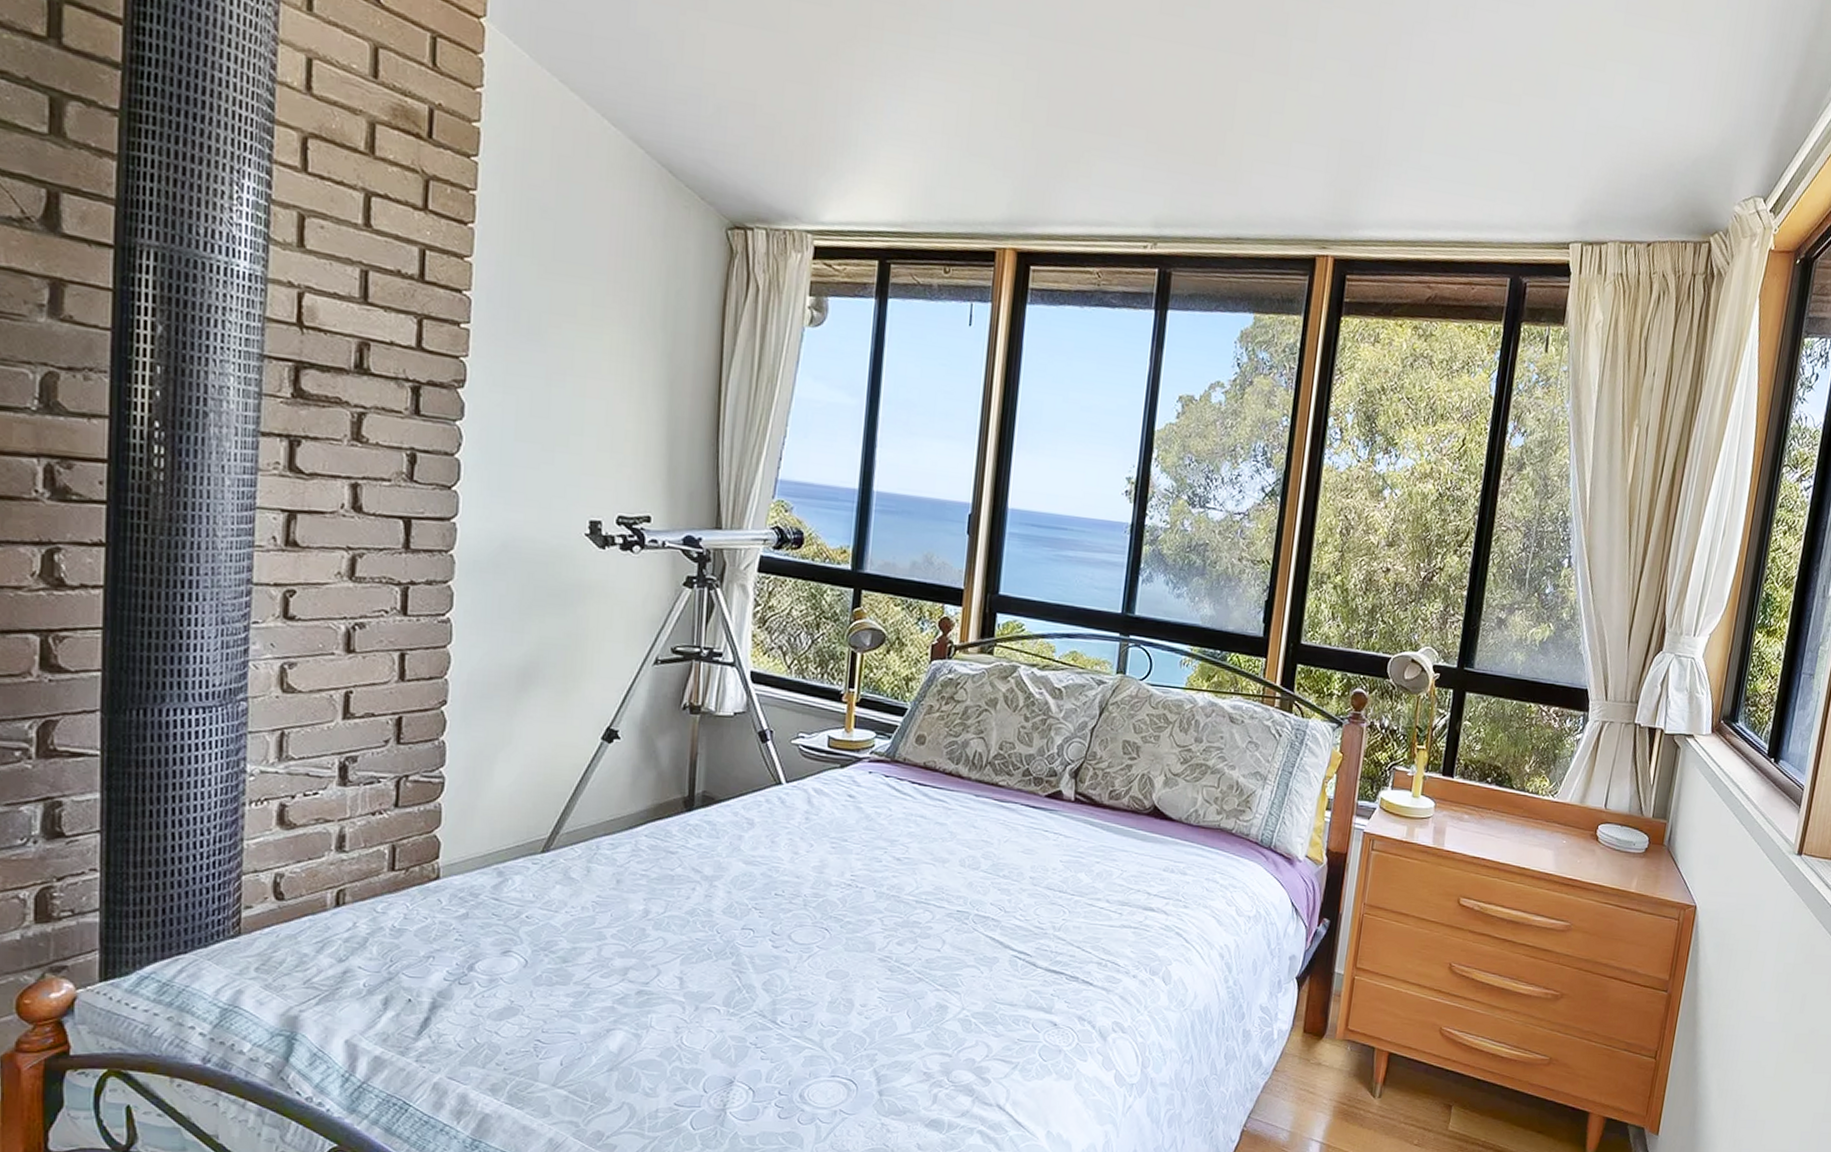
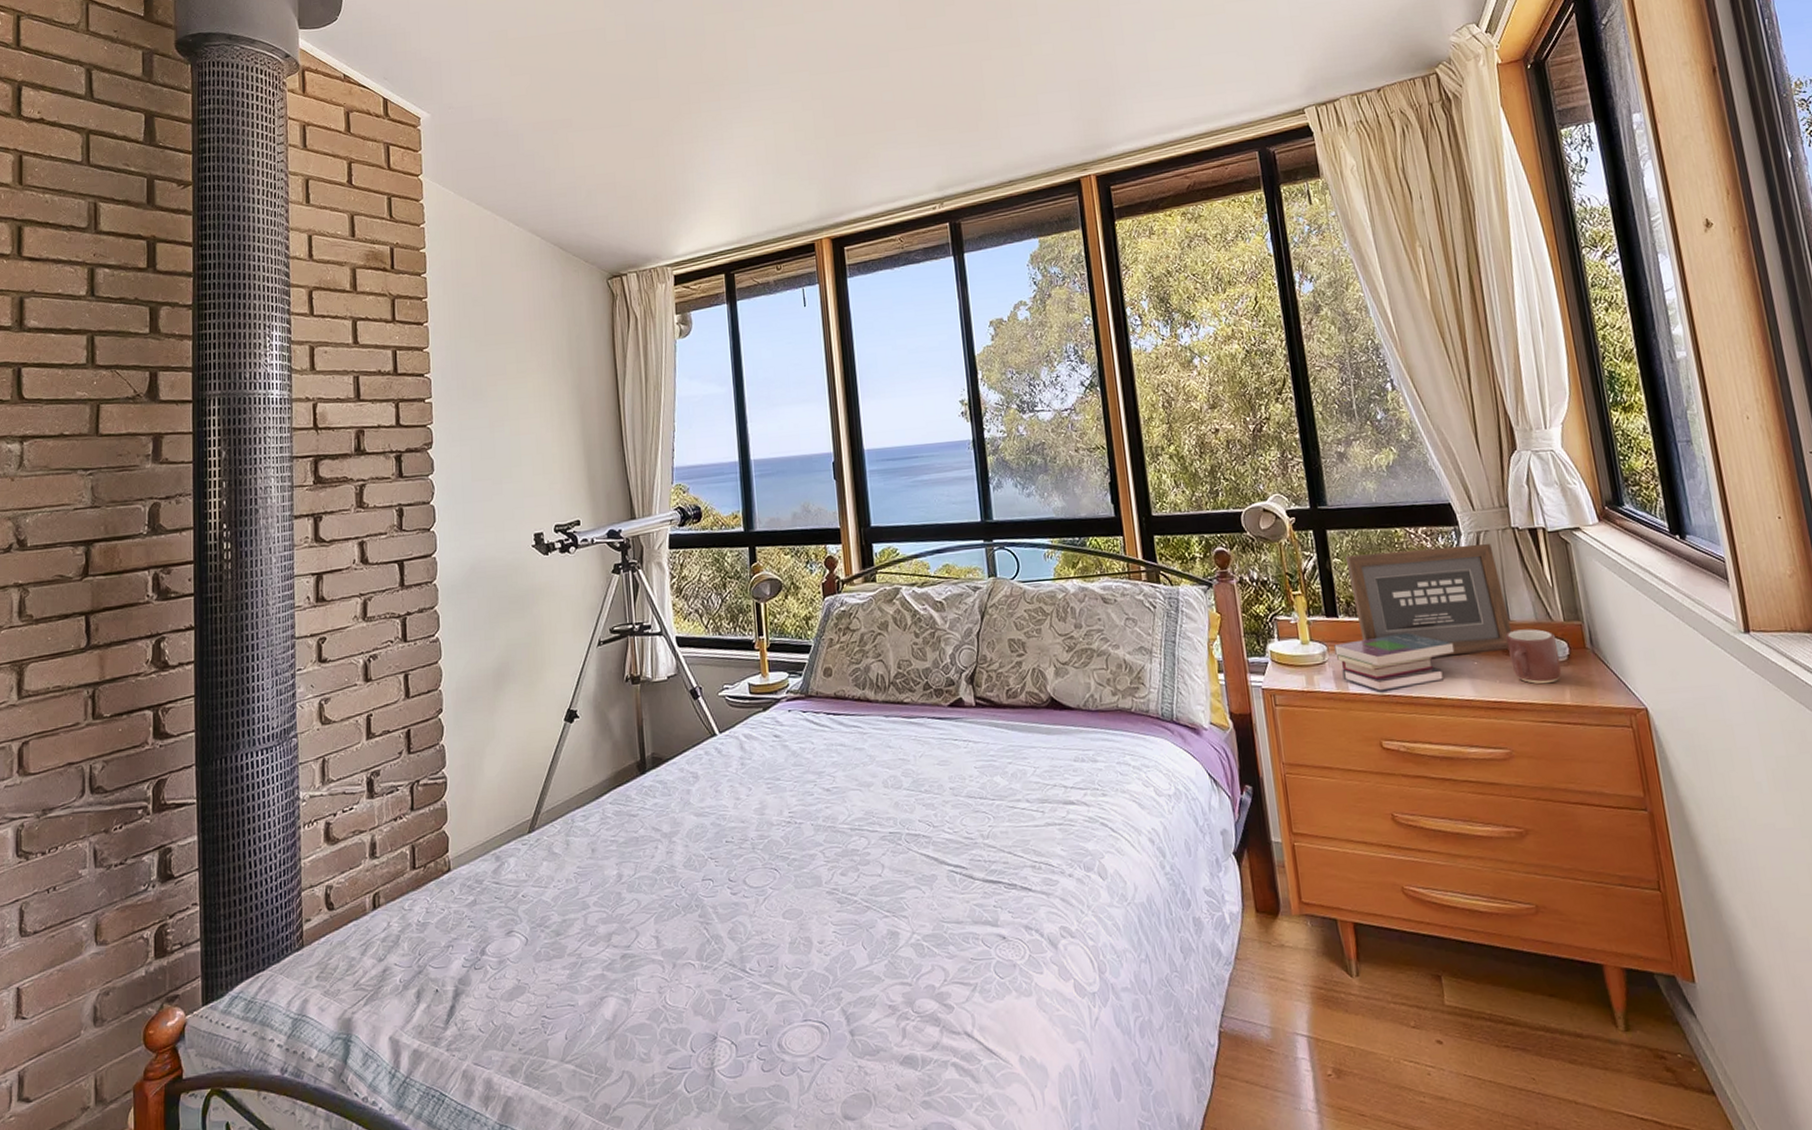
books: none [1441,802,1550,854] -> present [1334,632,1455,692]
picture frame: none [1469,721,1612,836] -> present [1345,543,1512,656]
mug: none [1594,818,1641,871] -> present [1505,628,1562,685]

